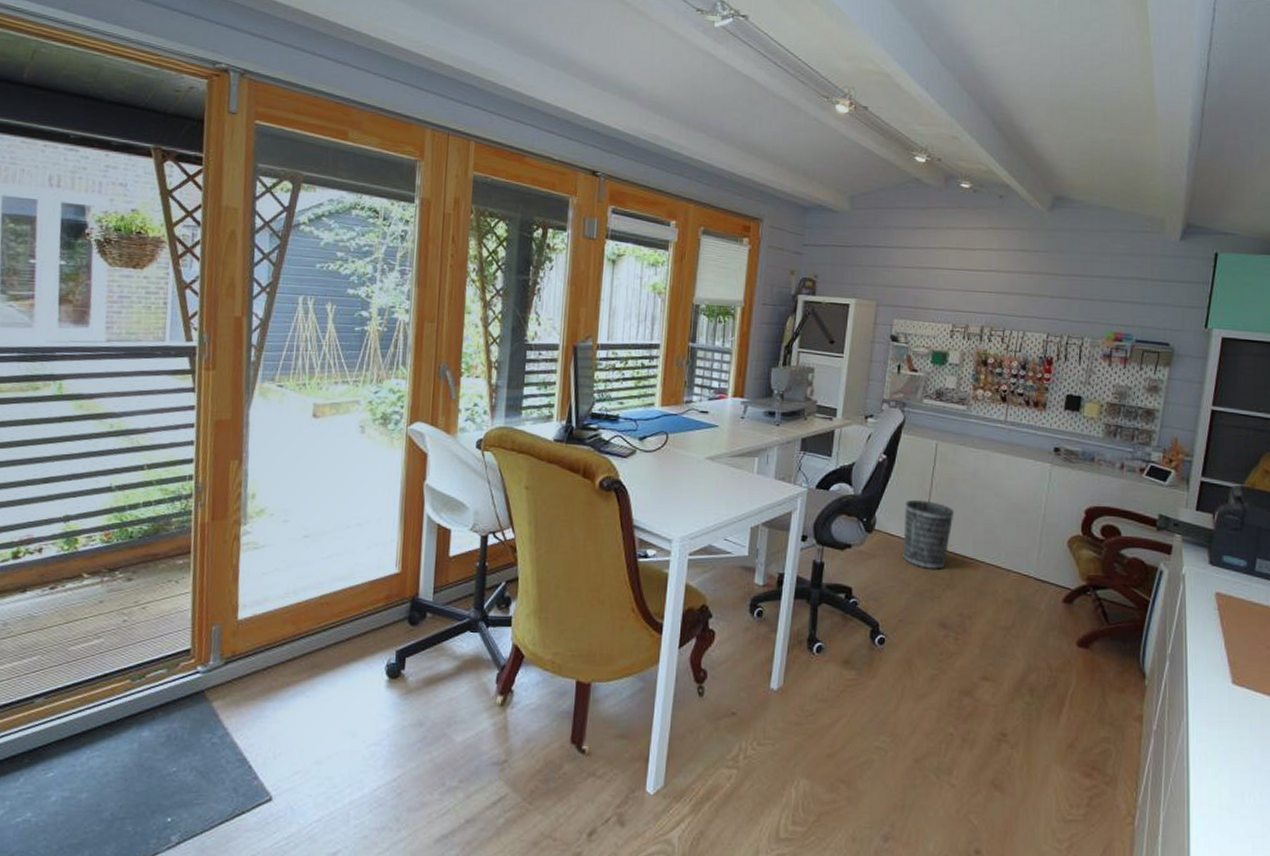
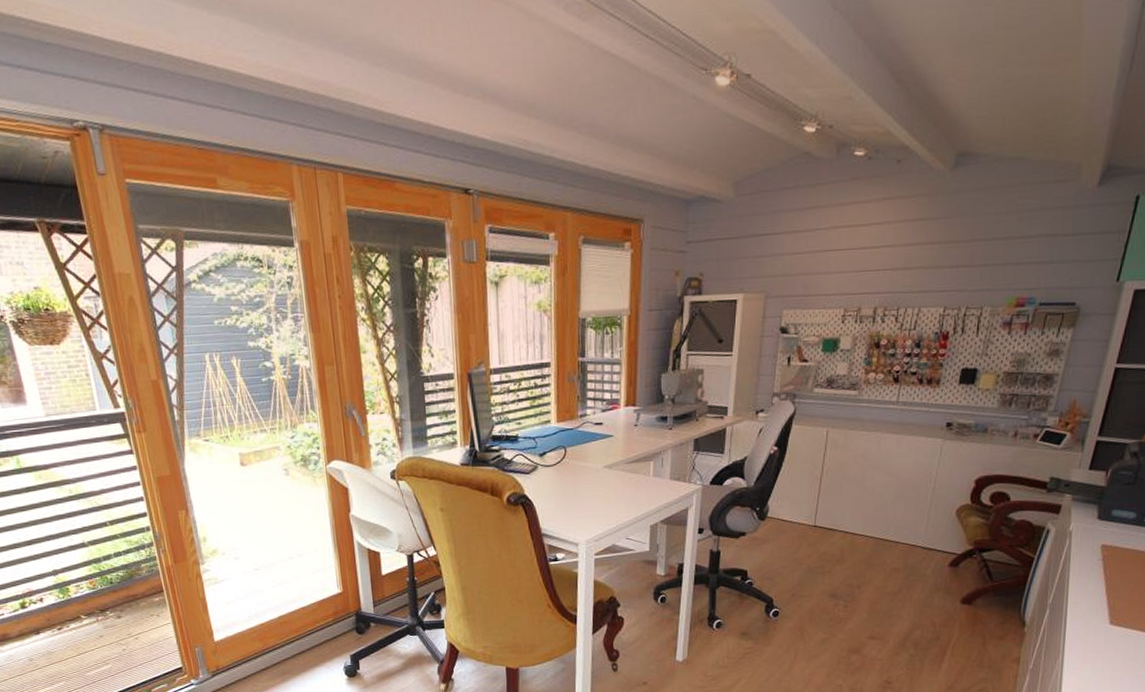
wastebasket: present [903,499,955,571] -> none [795,485,845,549]

